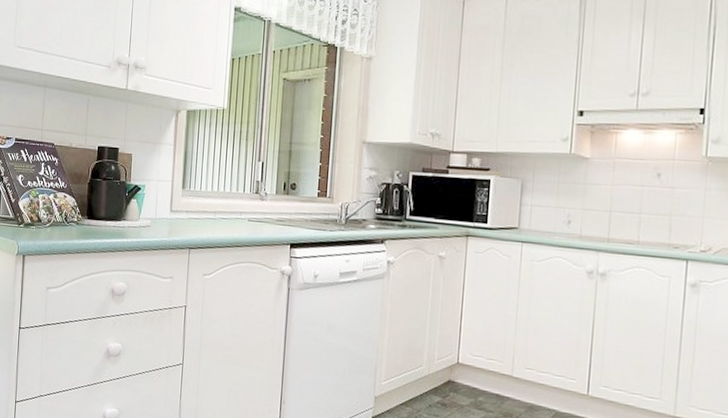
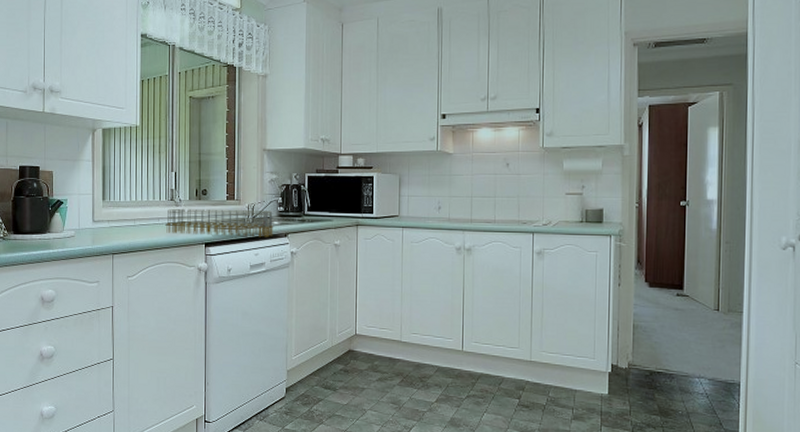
dish rack: none [248,203,370,243] -> present [166,208,273,238]

